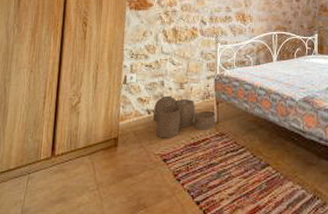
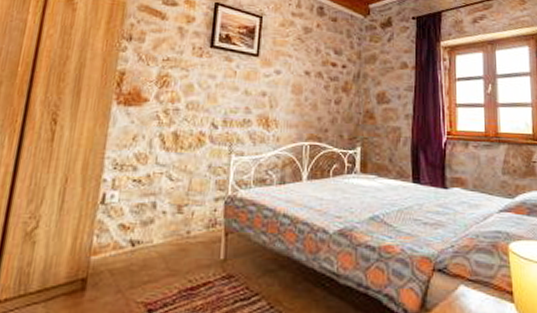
woven basket: present [152,94,215,138] -> none [137,220,223,280]

